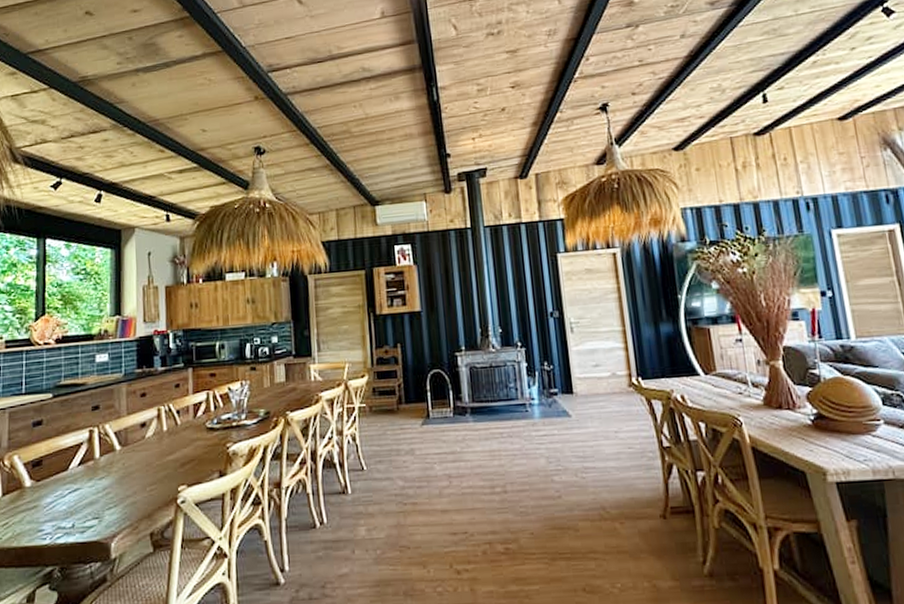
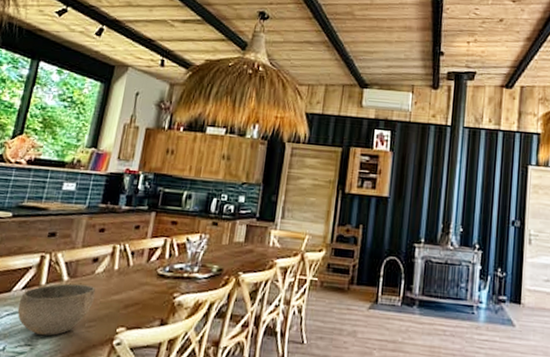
bowl: none [78,450,151,507] -> present [17,283,96,336]

